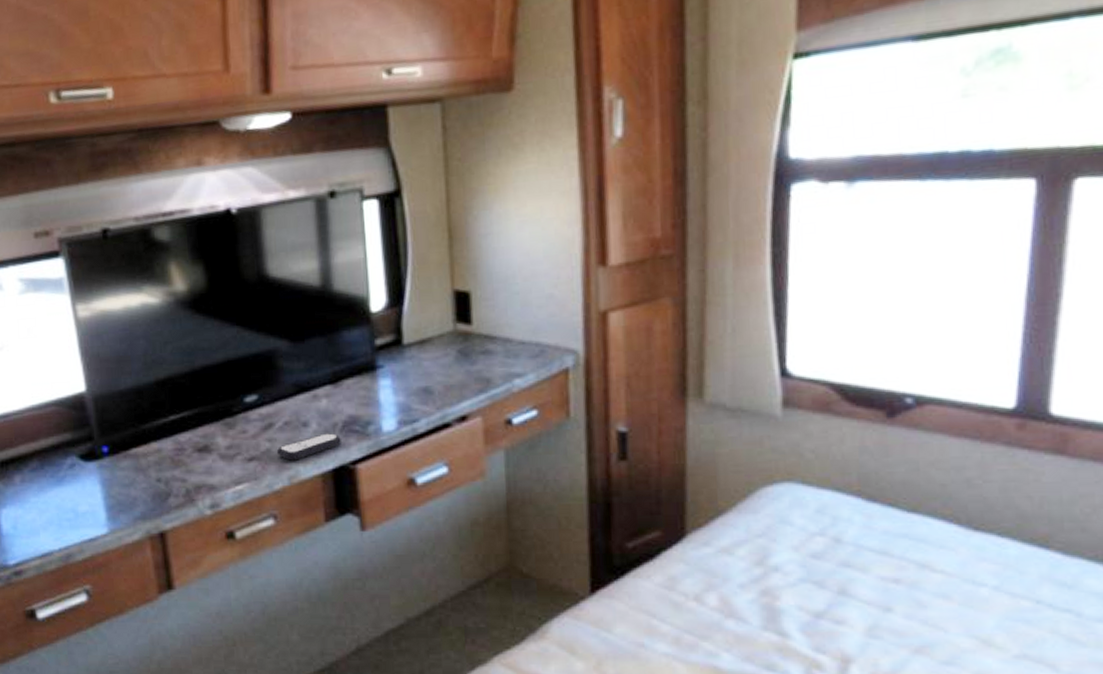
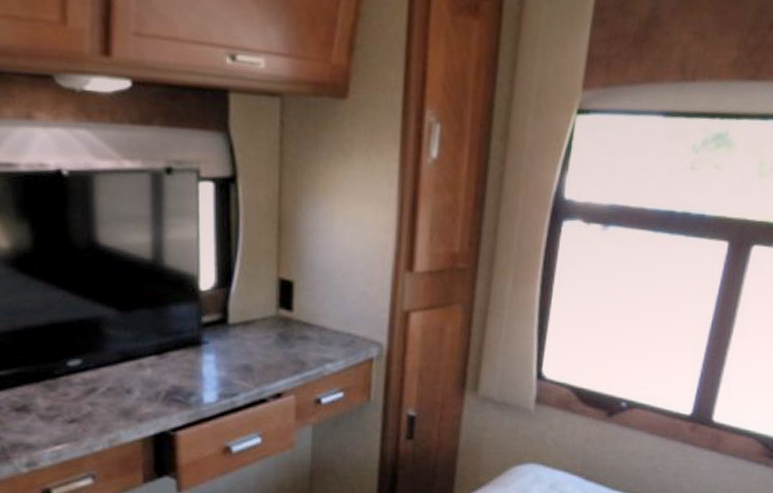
remote control: present [276,433,341,461] -> none [98,401,163,425]

